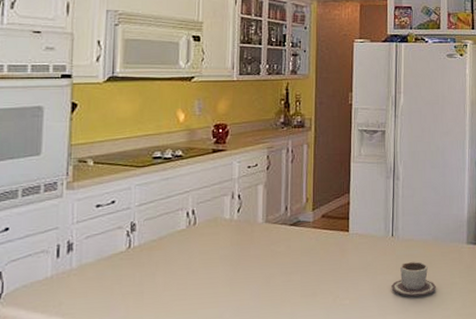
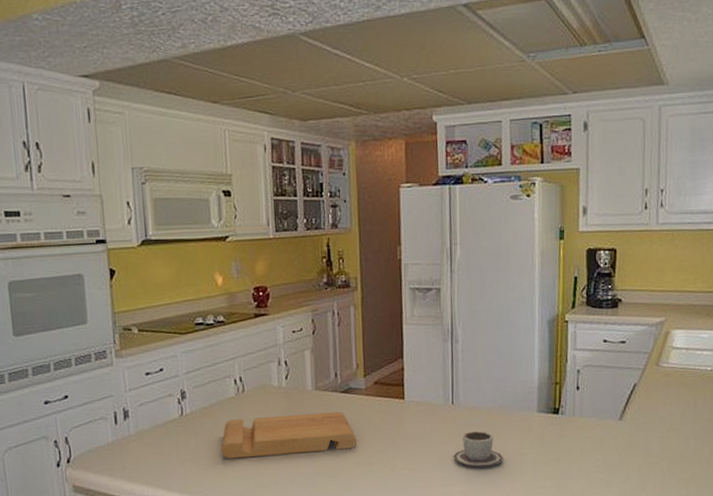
cutting board: none [166,244,303,293] -> present [221,412,358,459]

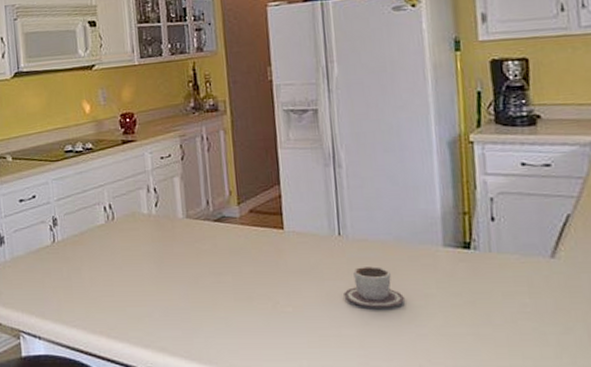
cutting board: present [221,412,358,459] -> none [92,242,234,288]

